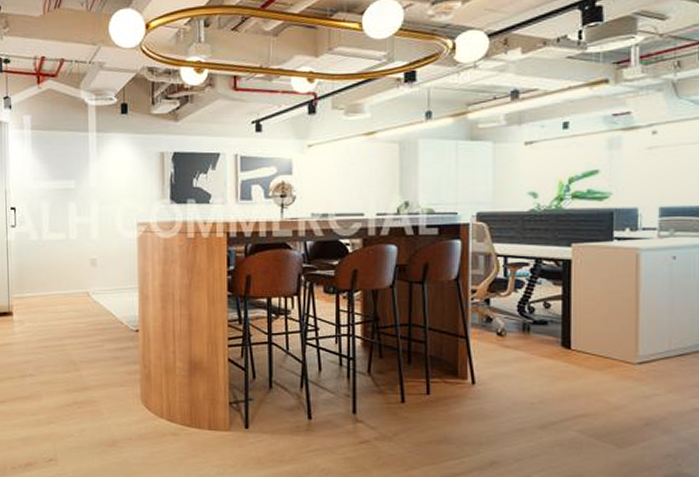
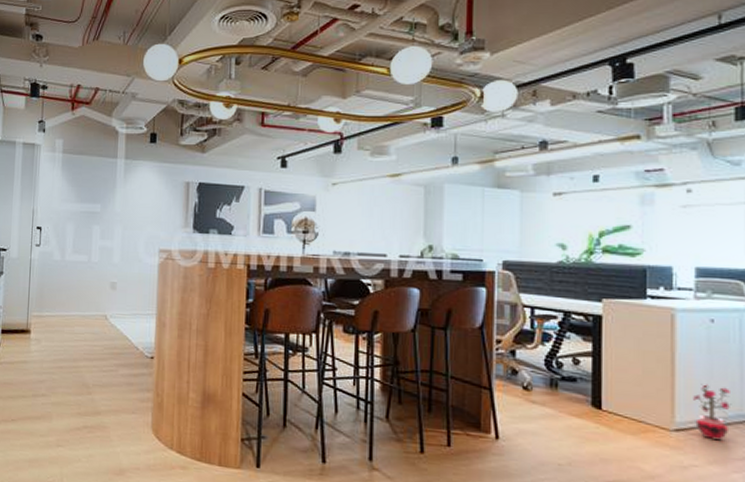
potted plant: none [656,318,691,370] -> present [693,384,732,441]

